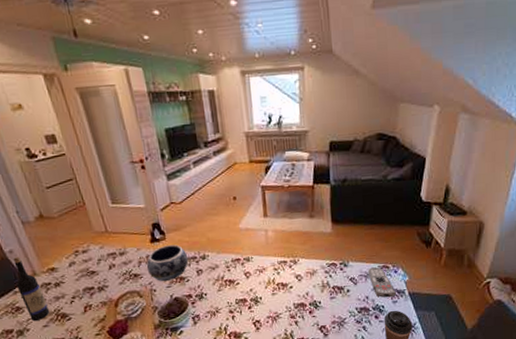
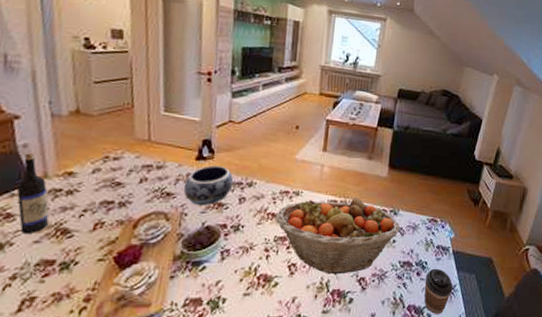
fruit basket: none [233,256,352,326] -> present [276,198,400,275]
remote control: present [368,267,396,298] -> none [416,219,441,254]

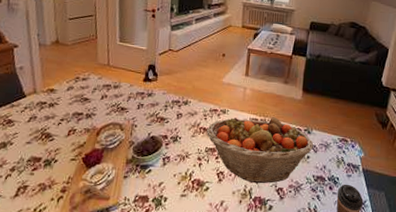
wine bottle: present [16,153,49,235] -> none [15,74,37,137]
decorative bowl: present [183,165,234,205] -> none [133,86,173,119]

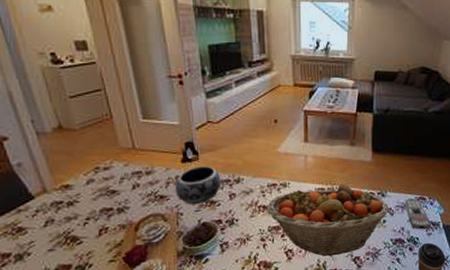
decorative bowl: none [133,86,173,119] -> present [174,166,222,204]
remote control: none [328,139,351,171] -> present [405,198,431,230]

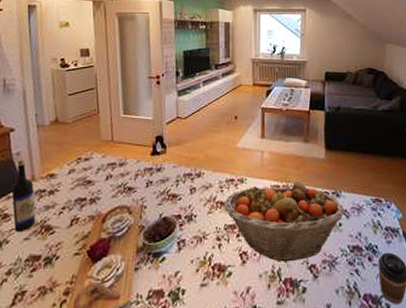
wine bottle: none [21,171,58,245] -> present [11,160,36,233]
decorative bowl: present [174,166,222,204] -> none [142,159,184,197]
remote control: present [405,198,431,230] -> none [360,200,390,237]

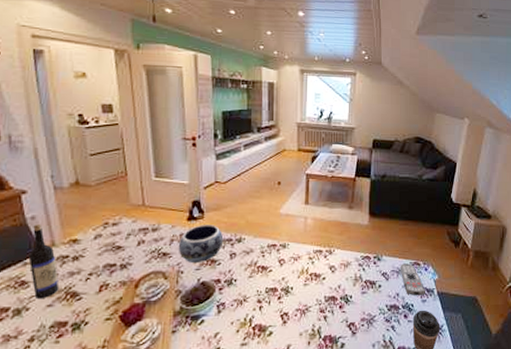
decorative bowl: none [142,159,184,197] -> present [178,225,224,262]
fruit basket: present [224,181,344,262] -> none [266,247,384,321]
remote control: none [360,200,390,237] -> present [400,263,425,296]

